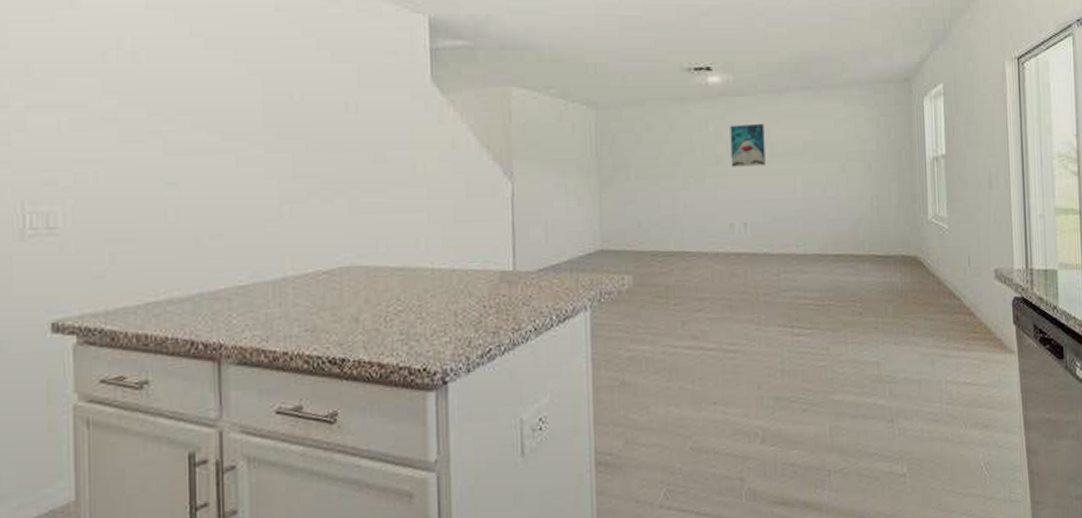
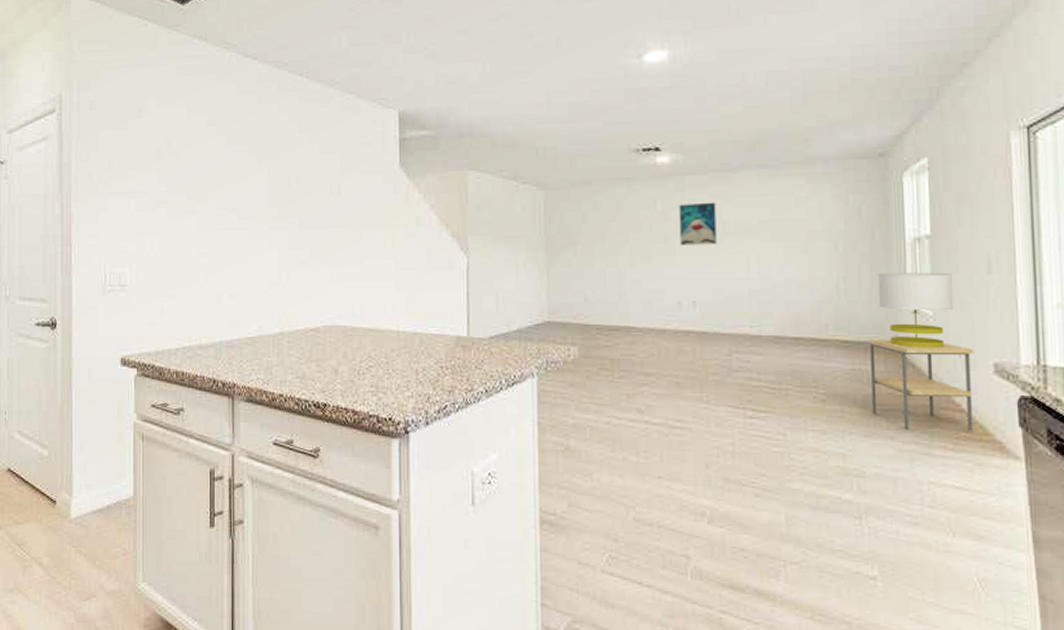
side table: none [898,252,980,334] -> present [870,339,974,431]
table lamp: none [905,189,963,259] -> present [878,272,953,348]

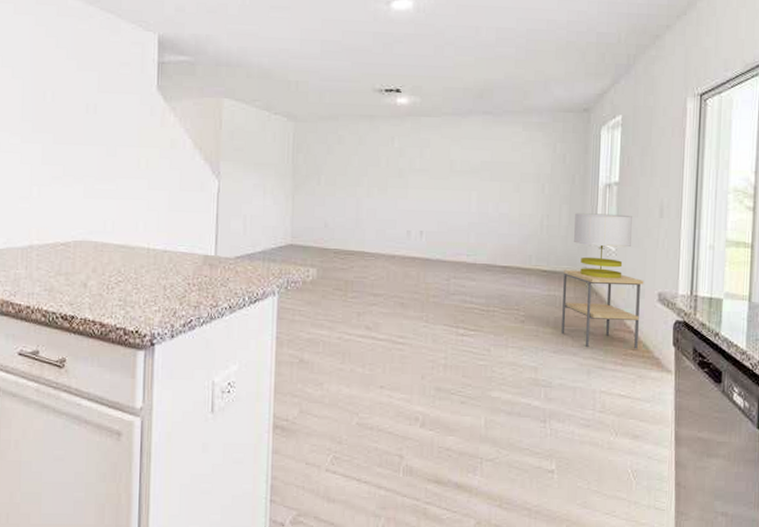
wall art: present [679,202,717,245] -> none [412,142,446,181]

